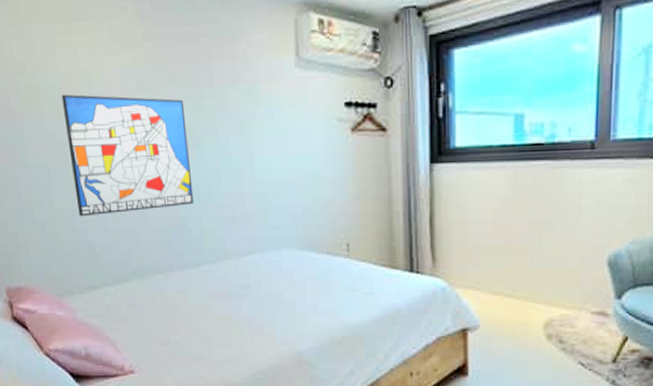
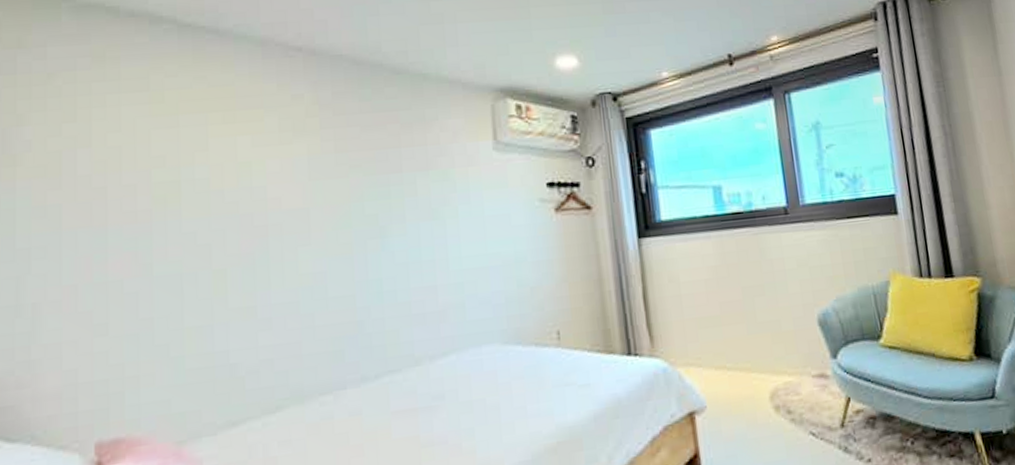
wall art: present [61,94,194,217] -> none [210,188,375,333]

